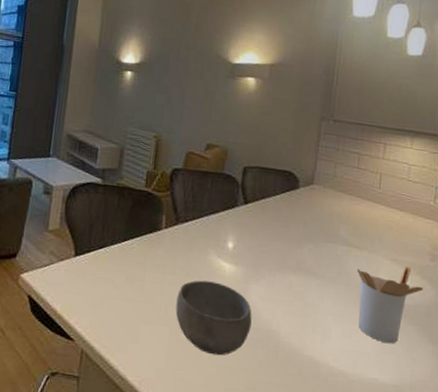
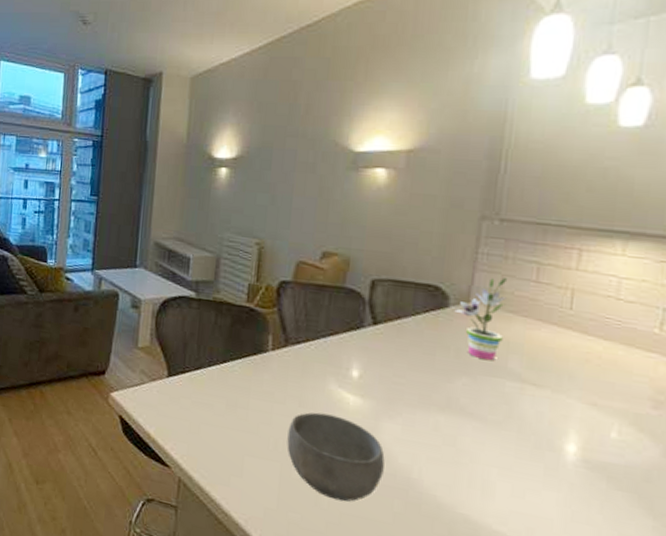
potted plant: none [303,165,338,229] -> present [454,278,507,360]
utensil holder: present [356,265,424,344] -> none [533,412,641,512]

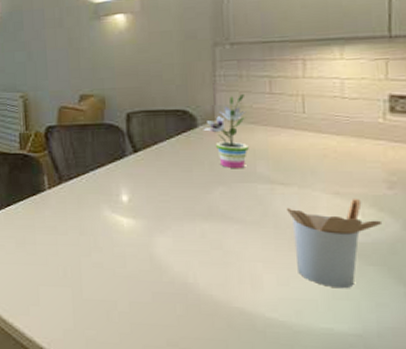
bowl: present [287,412,385,502] -> none [73,238,163,313]
utensil holder: none [533,412,641,512] -> present [286,198,383,289]

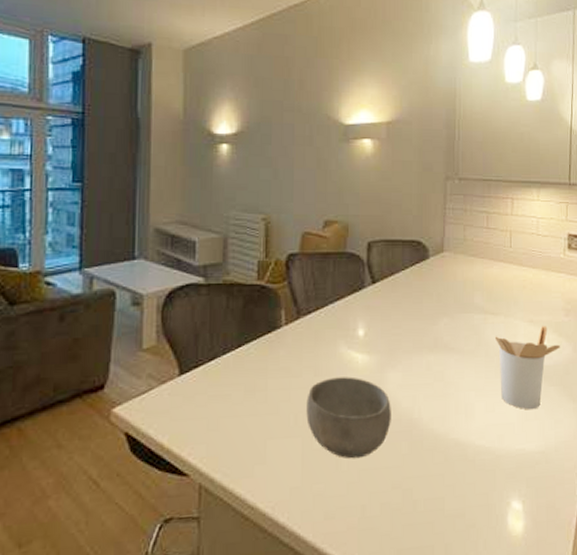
bowl: none [73,238,163,313] -> present [306,377,391,459]
potted plant: present [203,94,249,168] -> none [433,228,469,299]

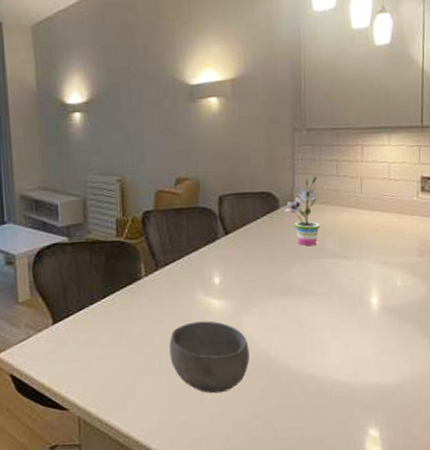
potted plant: none [433,228,469,299] -> present [284,177,320,246]
utensil holder: present [494,325,561,410] -> none [347,266,416,347]

